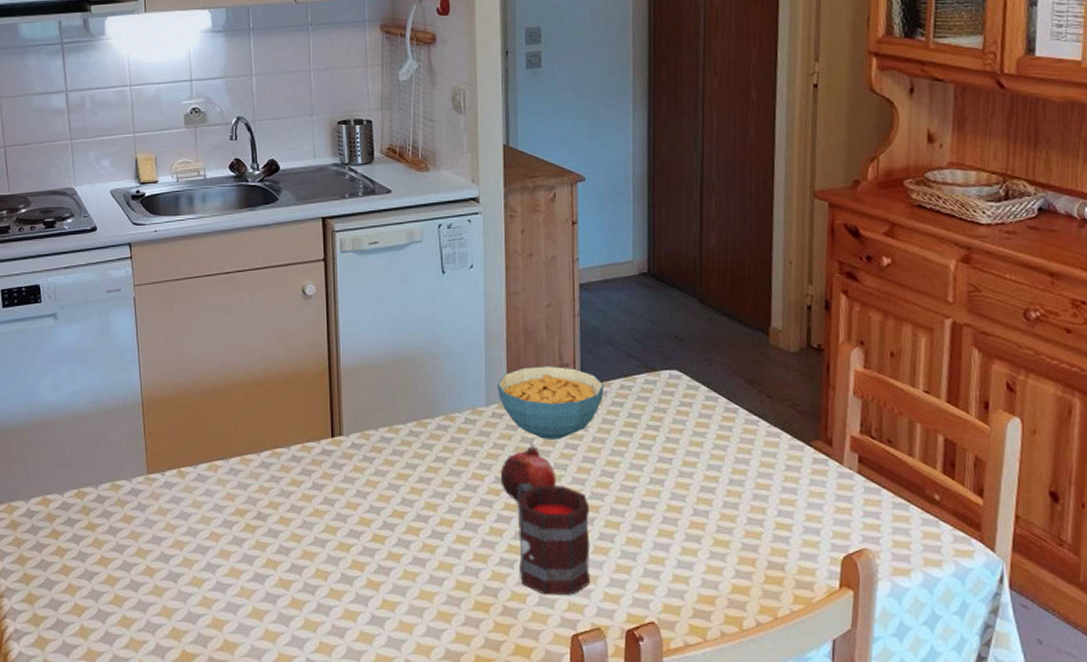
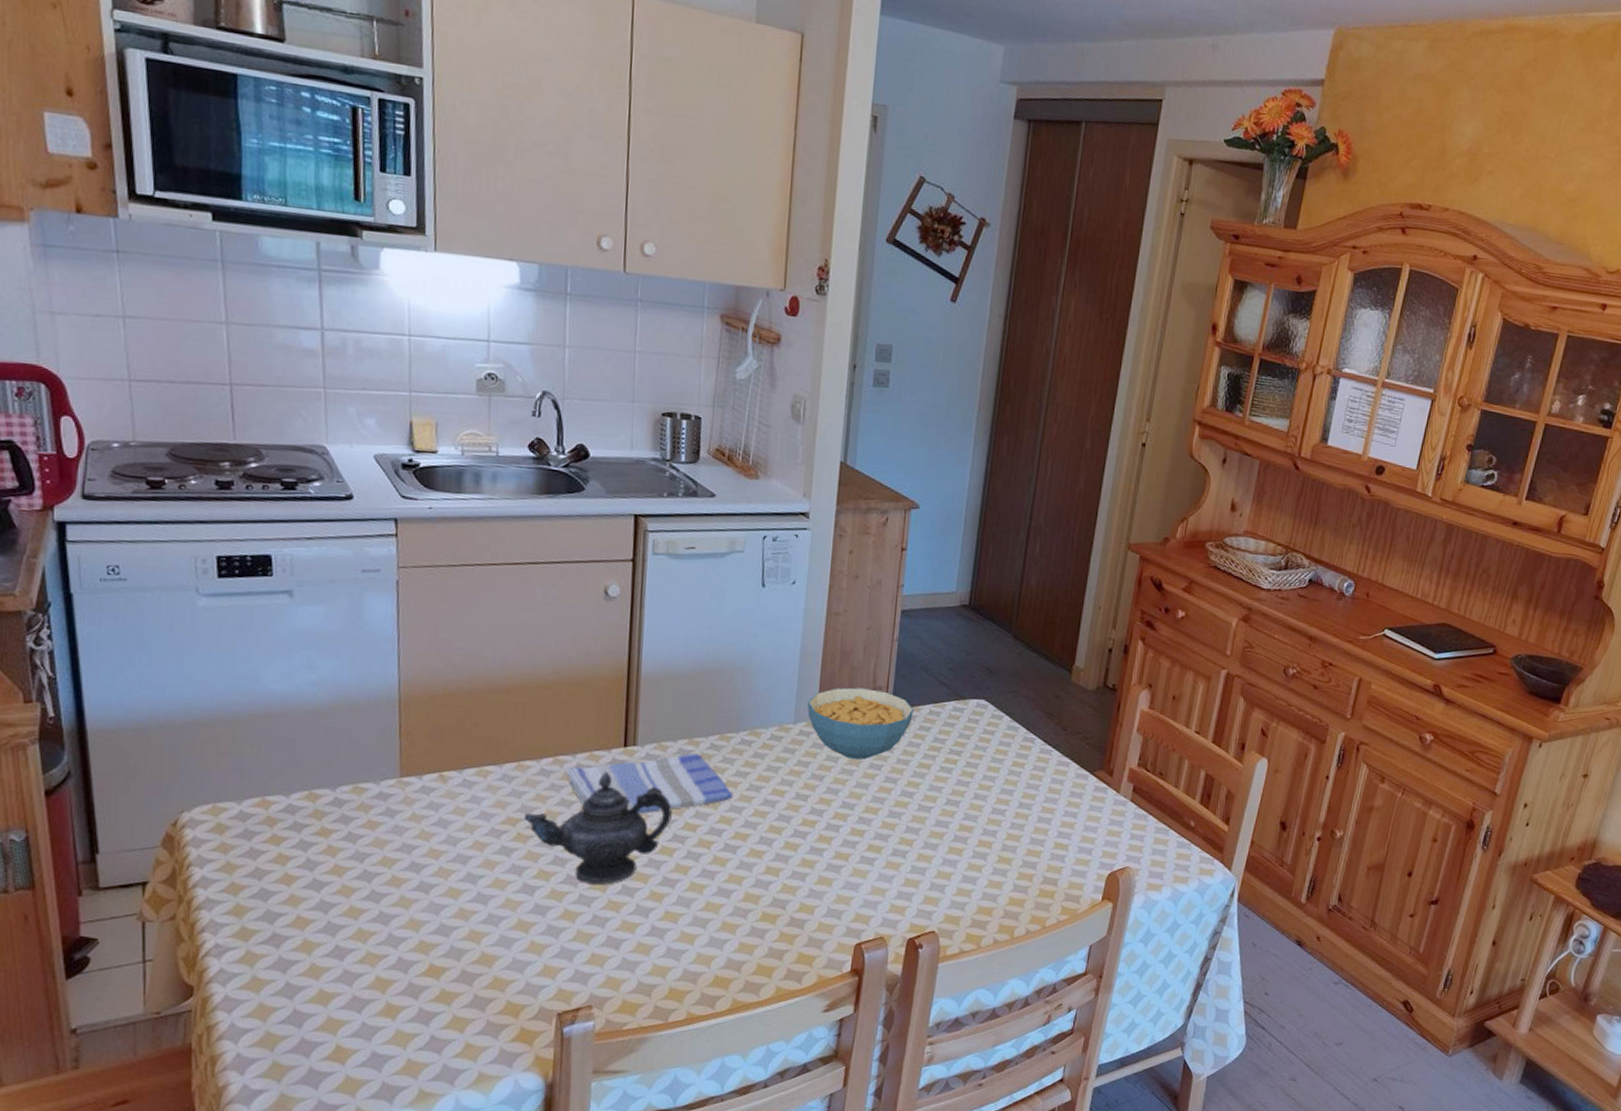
teapot: none [250,462,380,573] -> present [523,771,672,885]
dish towel: none [282,440,436,503] -> present [565,753,734,815]
fruit: present [500,443,556,504] -> none [800,762,857,820]
mug: present [517,483,590,595] -> none [810,800,887,907]

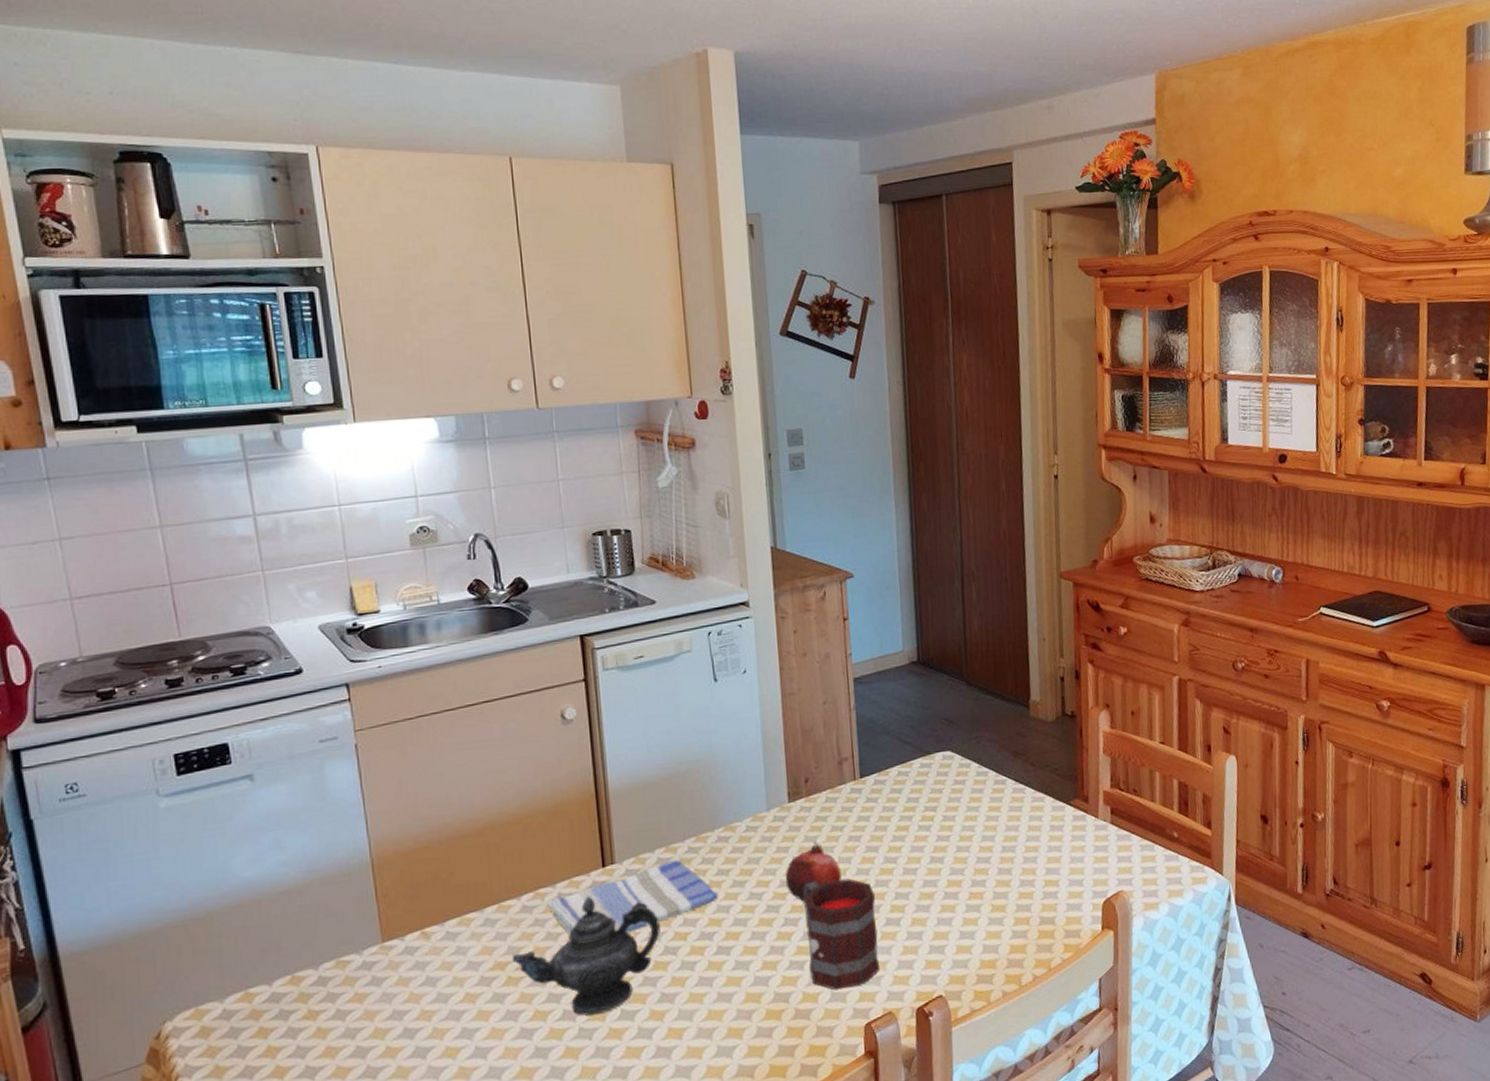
fruit: none [800,762,857,820] -> present [785,841,842,905]
cereal bowl: present [807,687,914,760] -> none [777,761,883,836]
mug: none [810,800,887,907] -> present [803,878,879,990]

